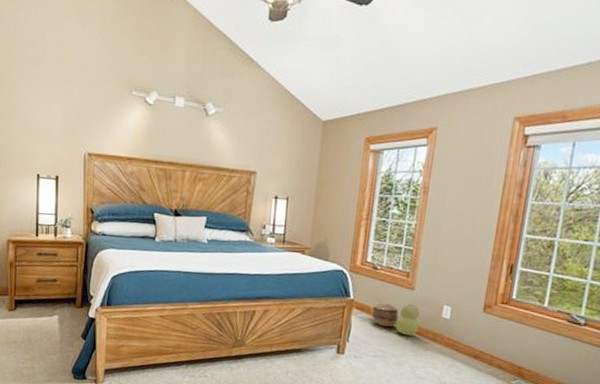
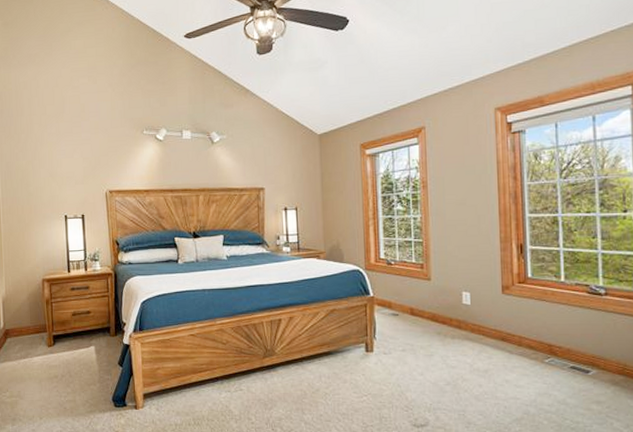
basket: present [372,302,399,328] -> none [394,296,420,320]
vase: present [395,303,420,336] -> none [419,294,442,326]

